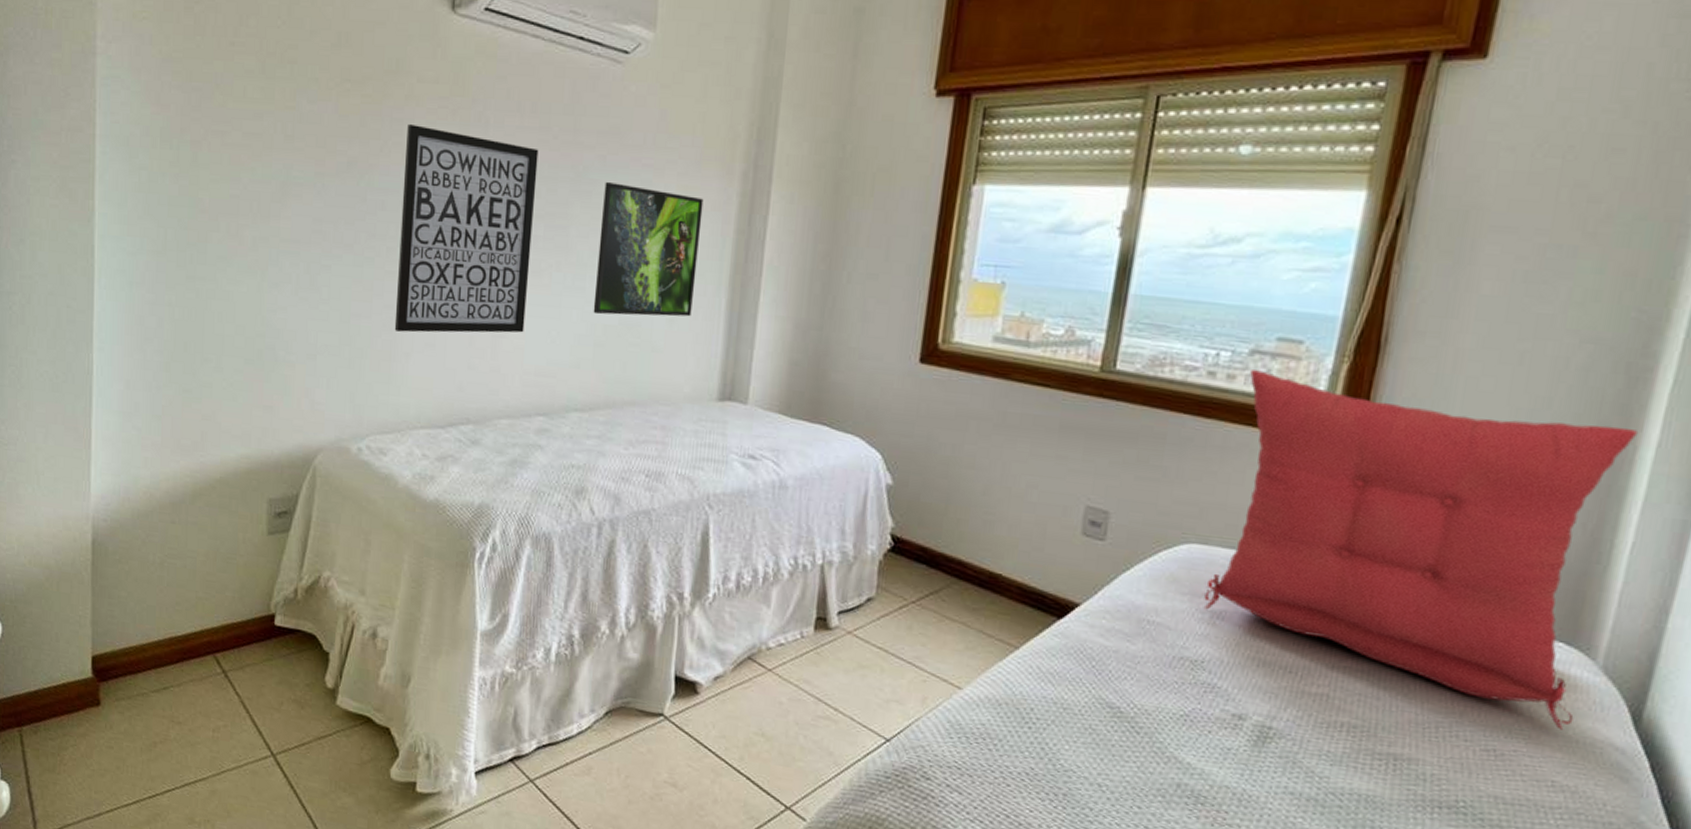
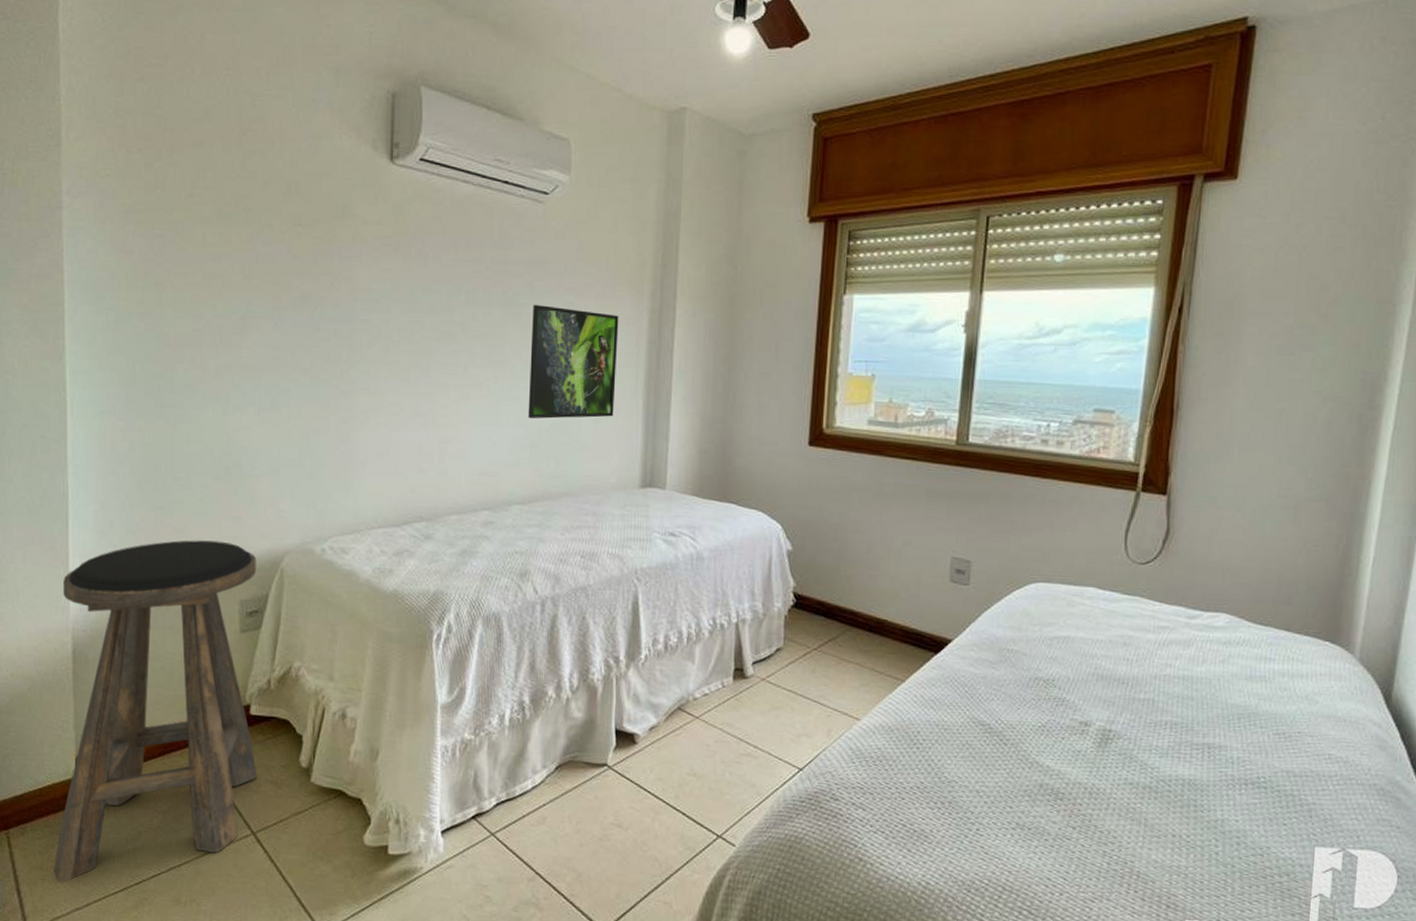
stool: none [65,428,288,789] -> present [53,540,257,884]
wall art: present [394,124,539,333] -> none [350,261,473,444]
seat cushion: present [1203,370,1639,730] -> none [1051,436,1371,712]

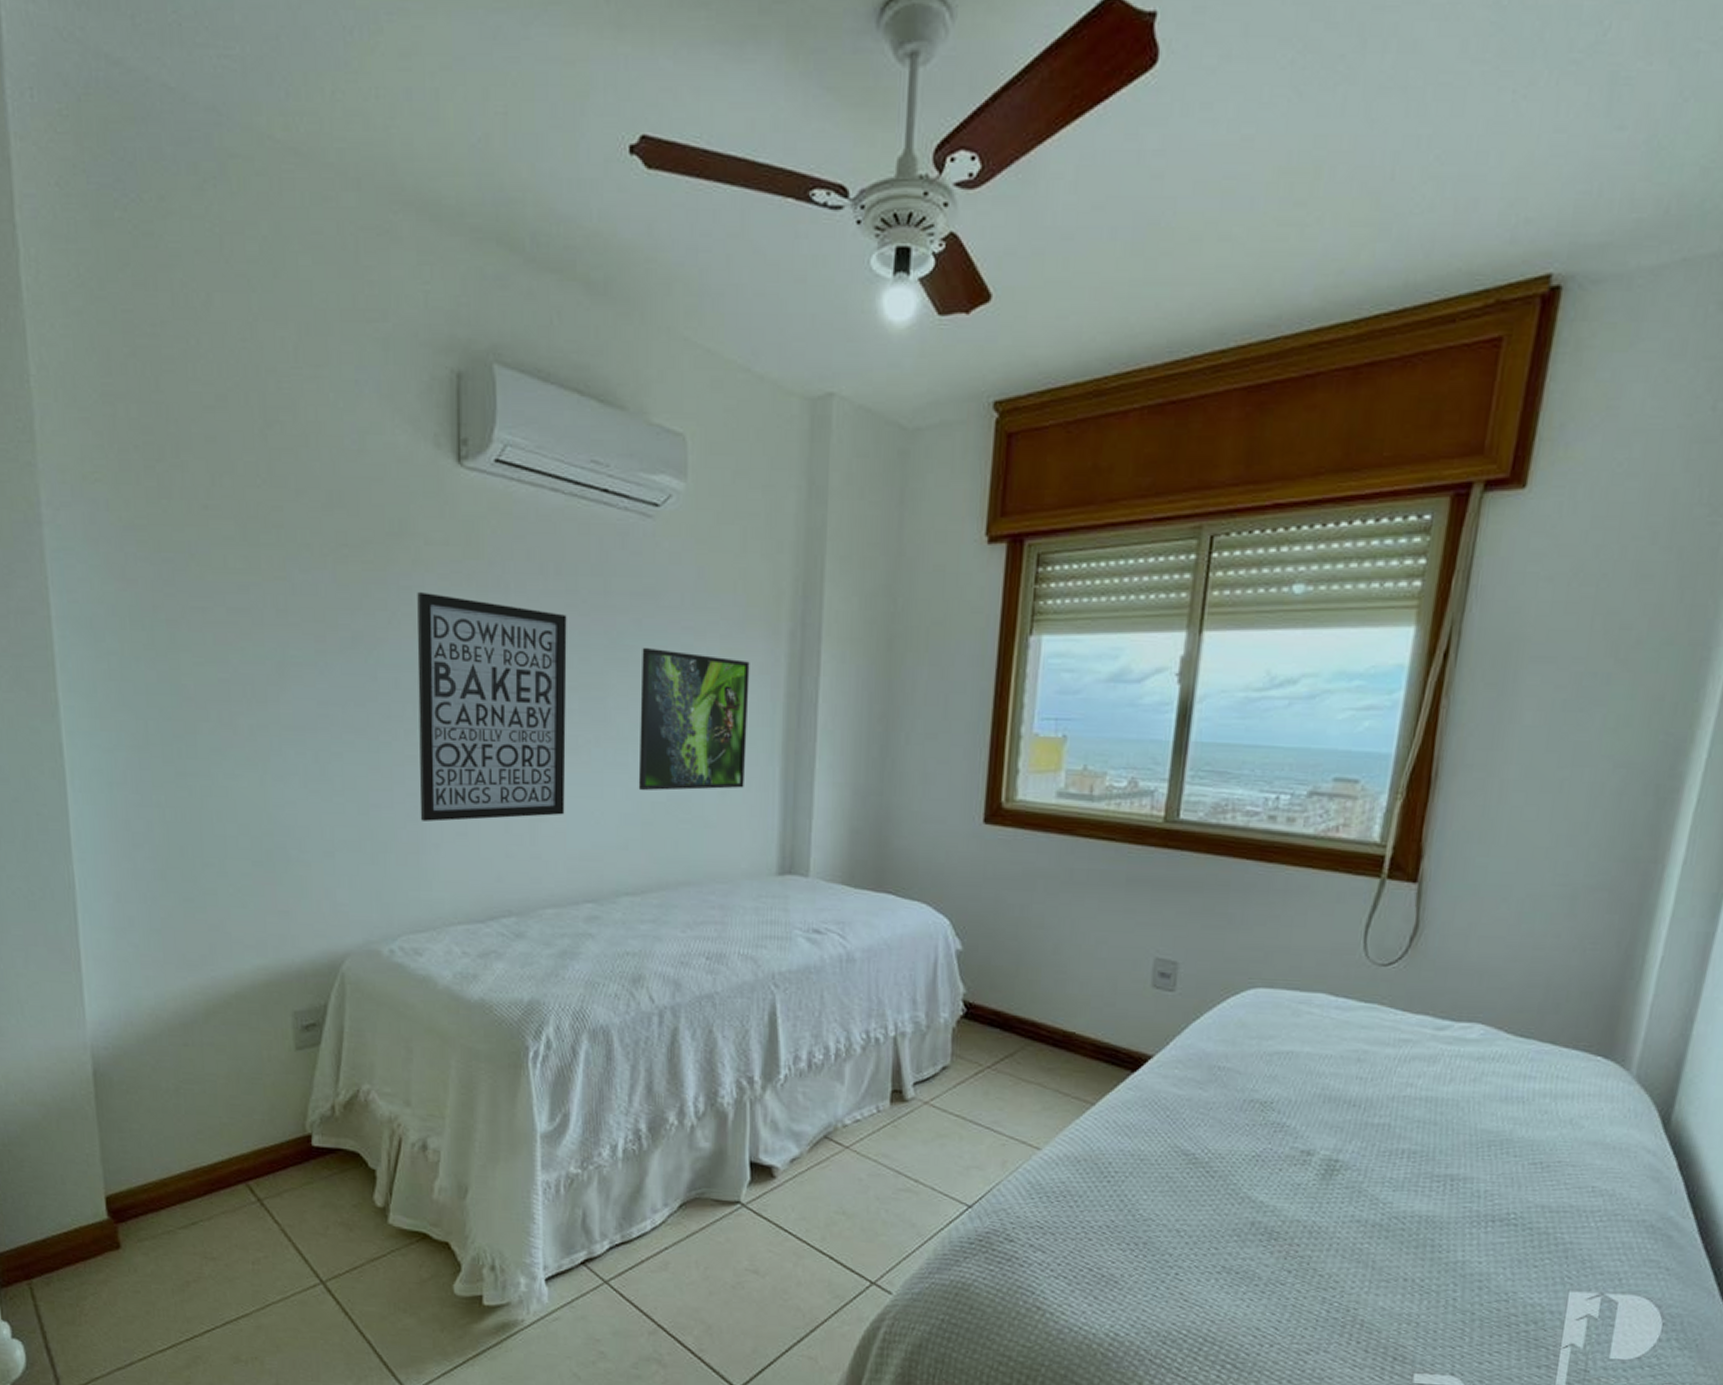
stool: present [53,540,257,884] -> none [76,939,324,1340]
wall art: none [350,261,473,444] -> present [417,592,567,822]

